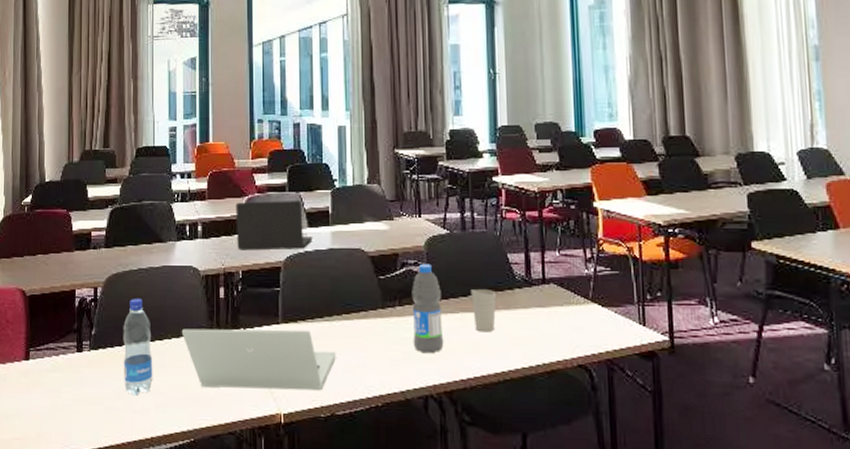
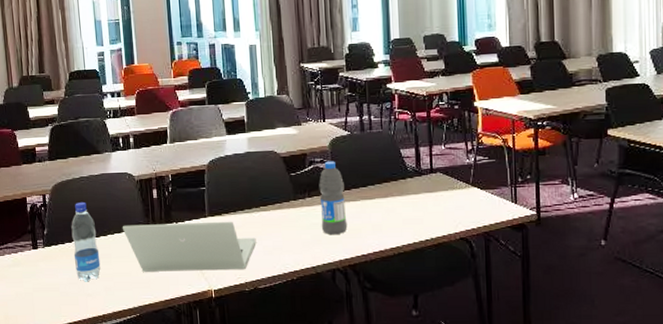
laptop: present [235,201,313,251] -> none [162,112,232,157]
cup: present [471,290,497,332] -> none [369,180,392,216]

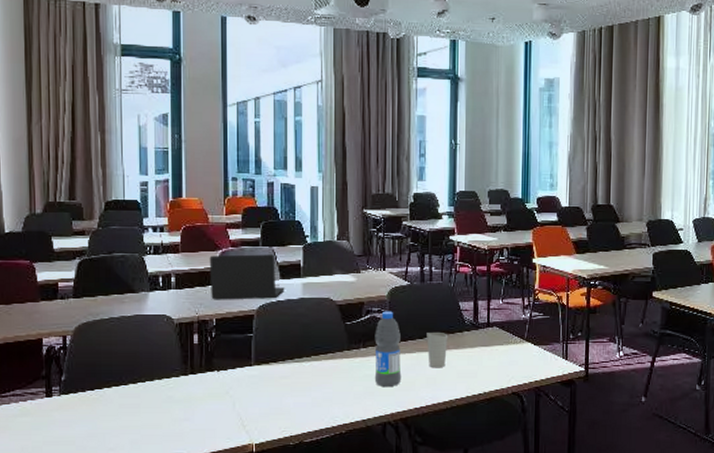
bottle: present [71,201,101,282] -> none [95,345,127,435]
laptop: present [122,221,256,272] -> none [155,370,305,424]
laptop: none [162,112,232,157] -> present [209,254,285,300]
cup: none [369,180,392,216] -> present [426,333,448,368]

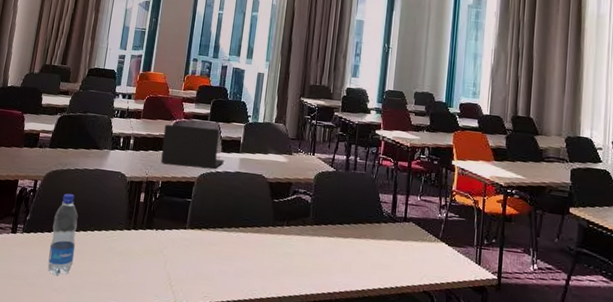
bottle: none [95,345,127,435] -> present [47,193,79,276]
water bottle: present [374,311,402,388] -> none [293,193,323,269]
cup: present [426,333,448,368] -> none [345,219,367,256]

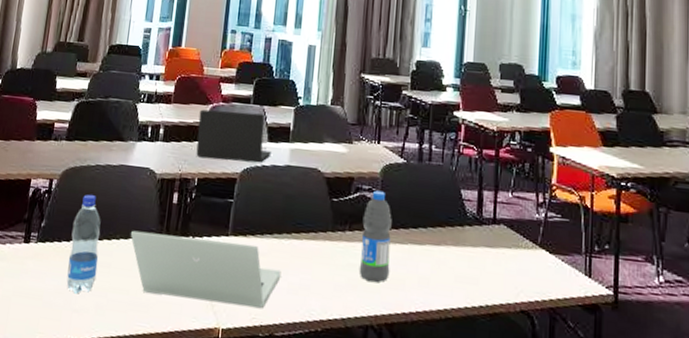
laptop: none [103,223,230,288] -> present [130,230,281,308]
water bottle: none [293,193,323,269] -> present [358,190,392,283]

